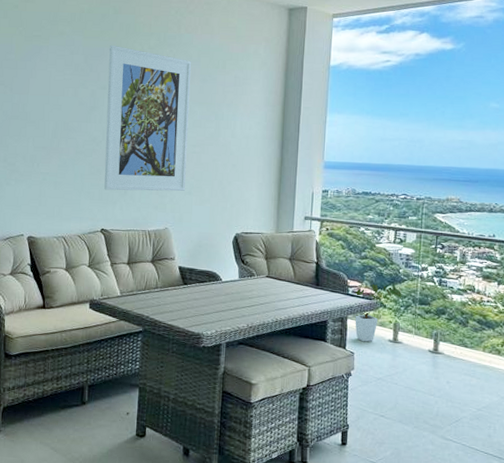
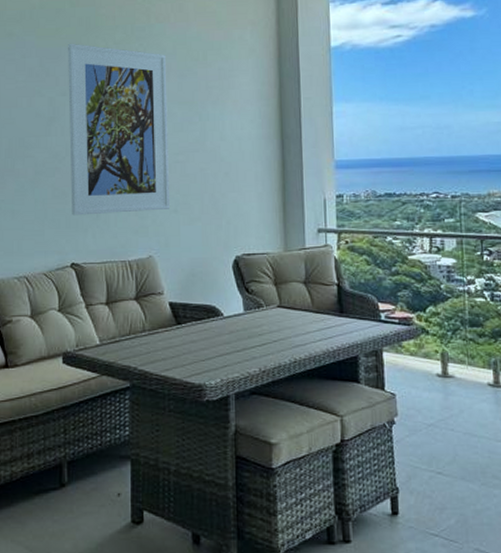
house plant: present [346,281,402,342] -> none [377,304,447,380]

